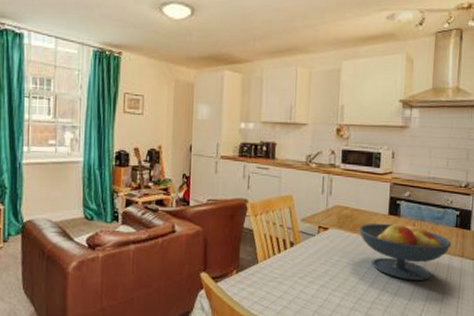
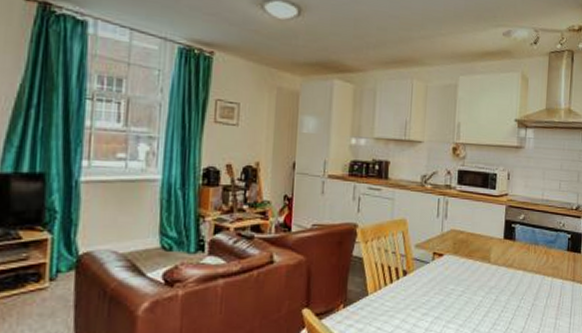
fruit bowl: present [359,223,451,280] -> none [474,247,563,307]

